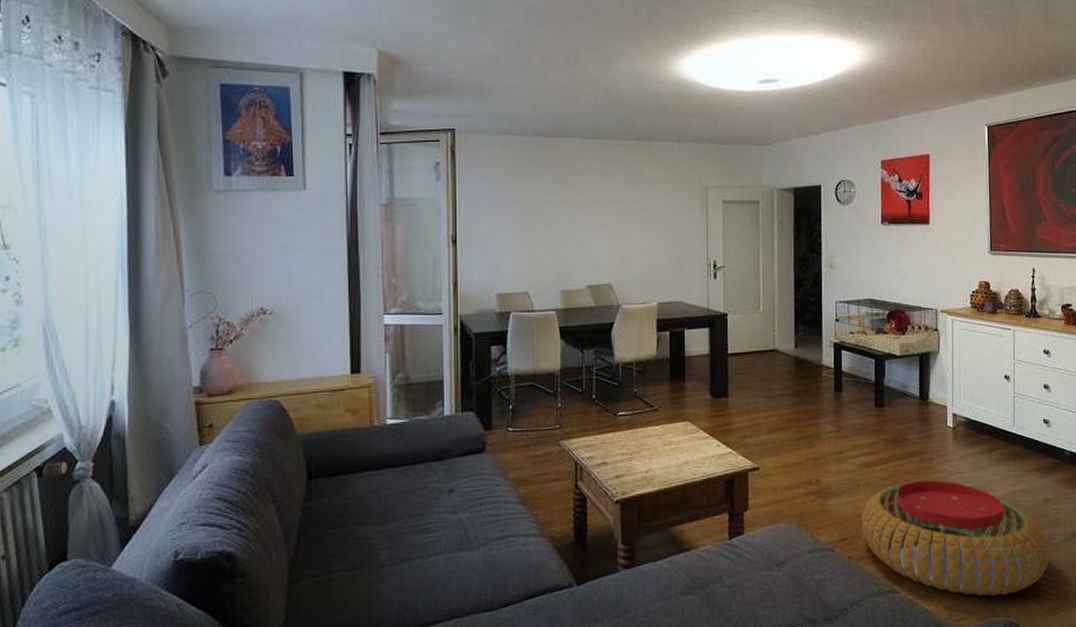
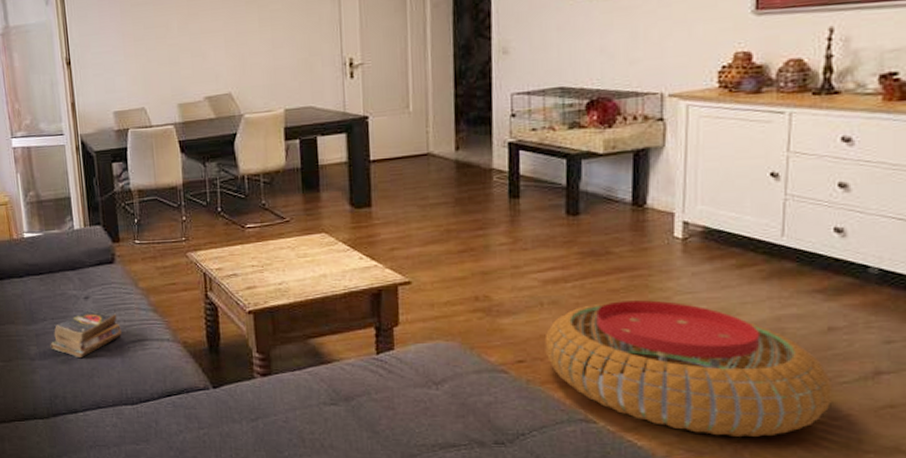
book: none [404,503,487,561] -> present [50,309,123,359]

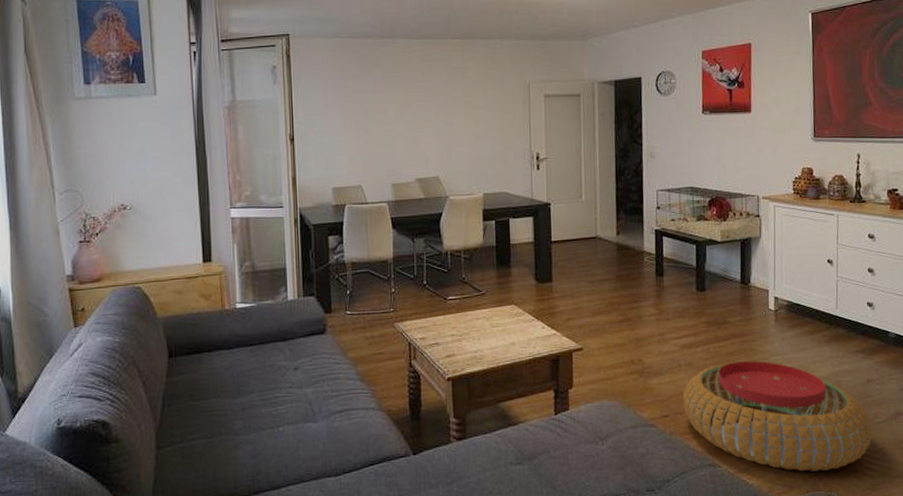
book: present [50,309,123,359] -> none [256,379,330,431]

